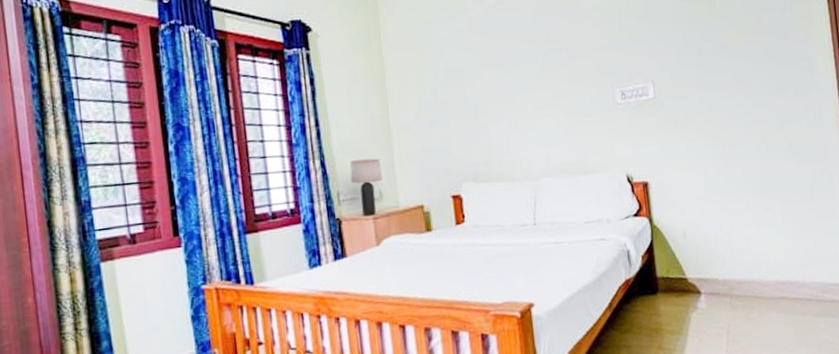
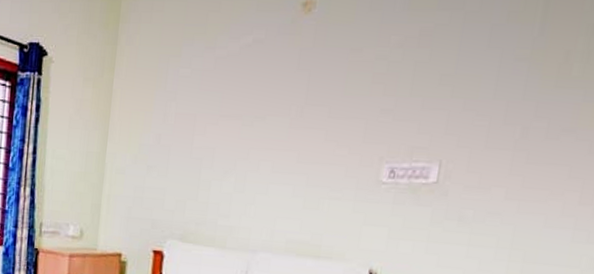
table lamp: present [350,158,382,216] -> none [55,194,88,253]

